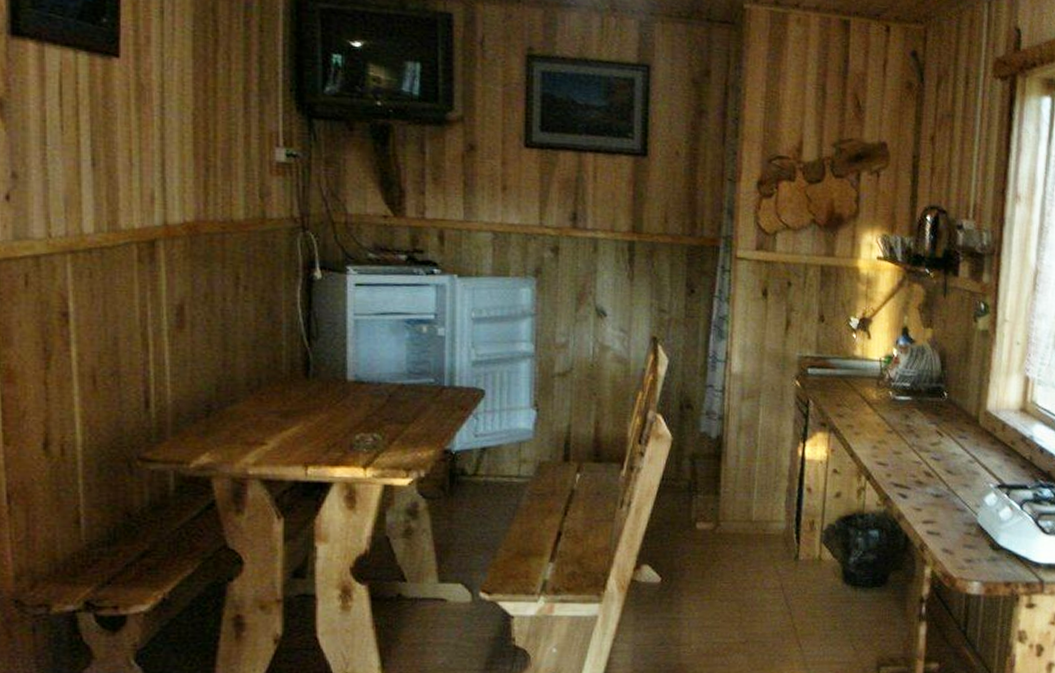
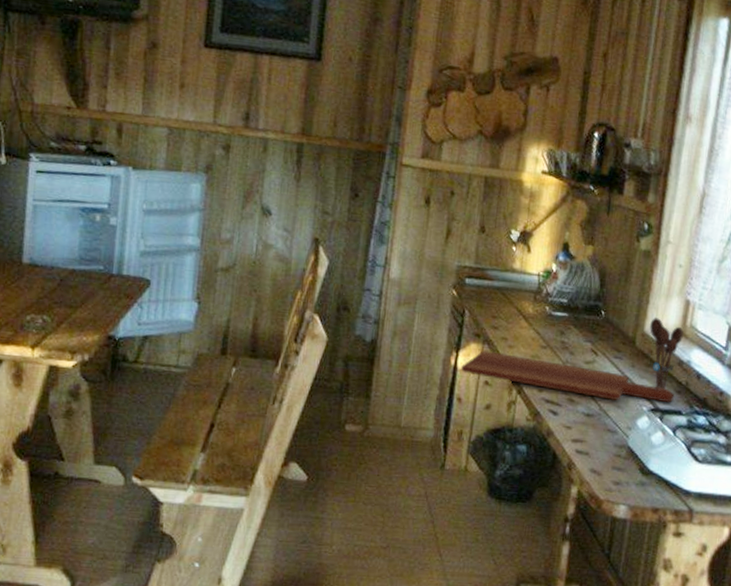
cutting board: none [809,438,1019,479] -> present [461,349,674,403]
utensil holder: none [991,396,1025,465] -> present [649,318,684,389]

